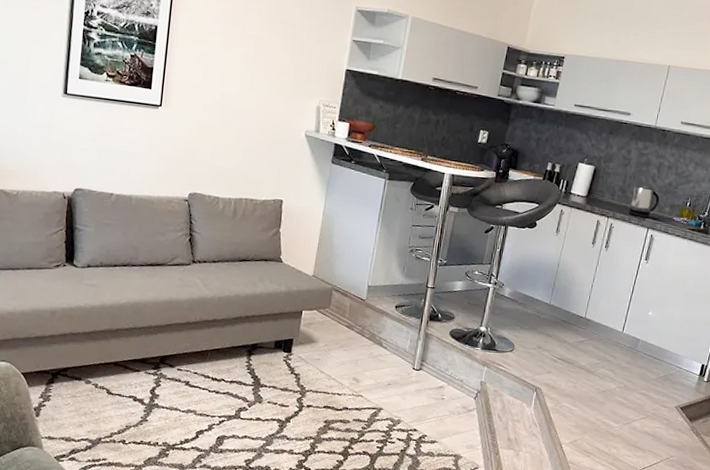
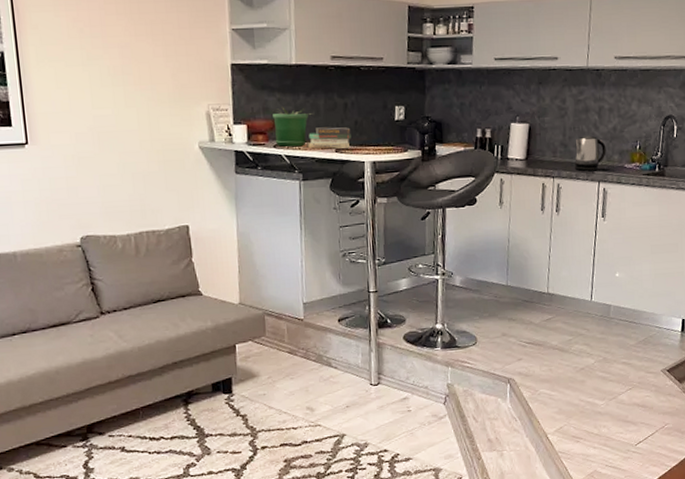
planter: none [371,113,407,151] -> present [273,107,312,148]
books: none [396,136,438,160] -> present [305,127,351,149]

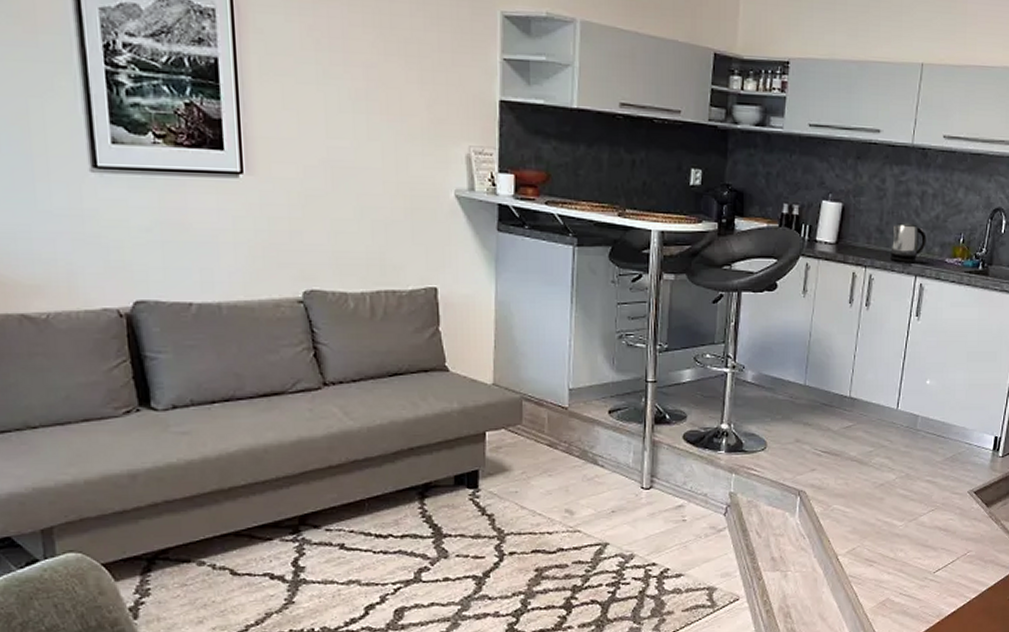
planter: present [273,107,312,148] -> none [546,157,593,206]
books: present [305,127,351,149] -> none [583,185,638,214]

